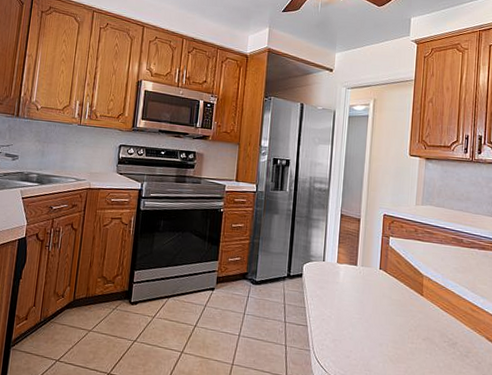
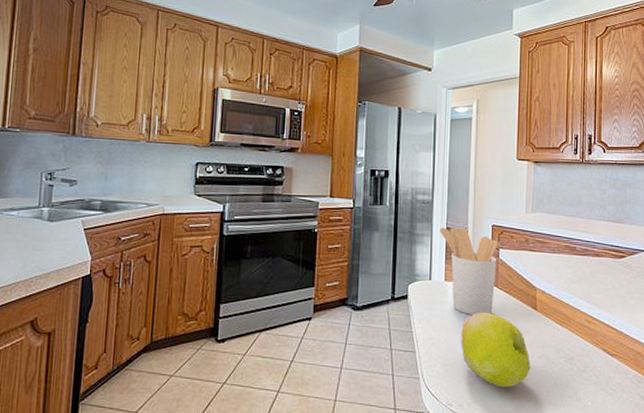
utensil holder: none [334,214,388,297] -> present [440,227,498,315]
fruit: none [350,294,416,366] -> present [461,312,531,388]

